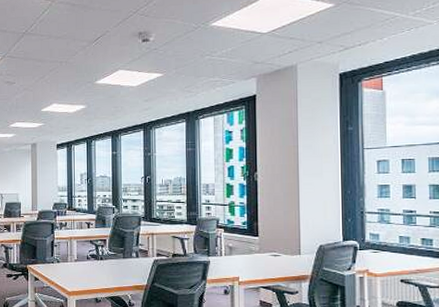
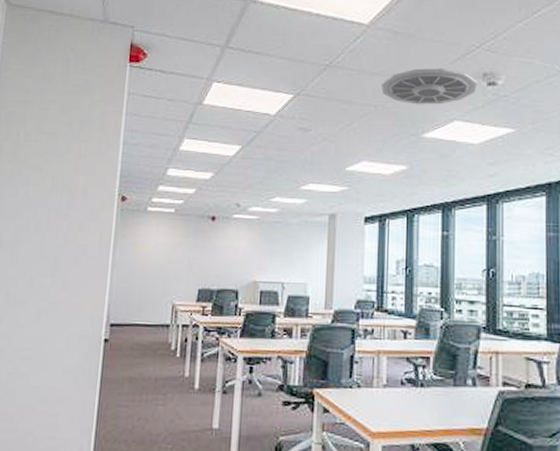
ceiling vent: none [64,30,136,60] -> present [381,68,478,105]

